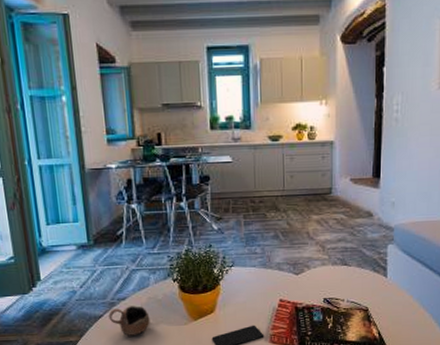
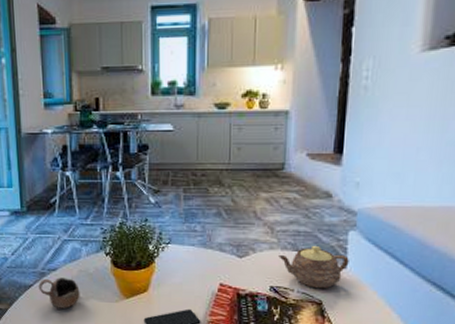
teapot: none [329,260,389,297] -> present [277,246,349,289]

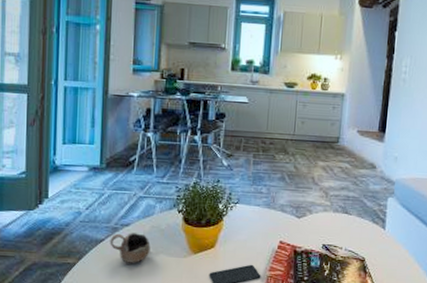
teapot: present [277,246,349,289] -> none [330,210,388,248]

